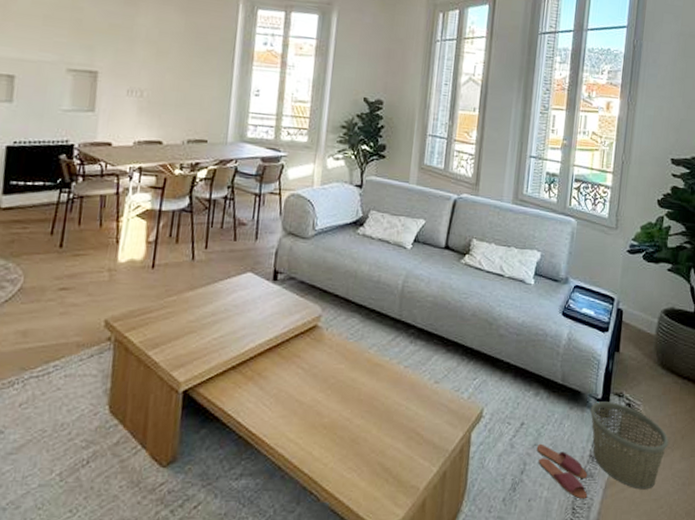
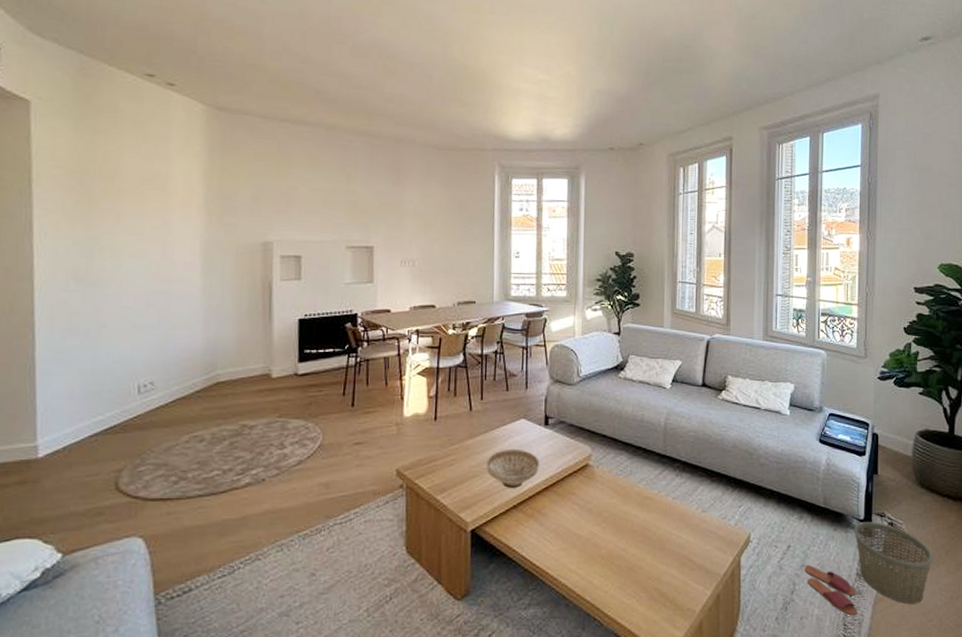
decorative bowl: none [205,304,264,348] -> present [486,448,539,489]

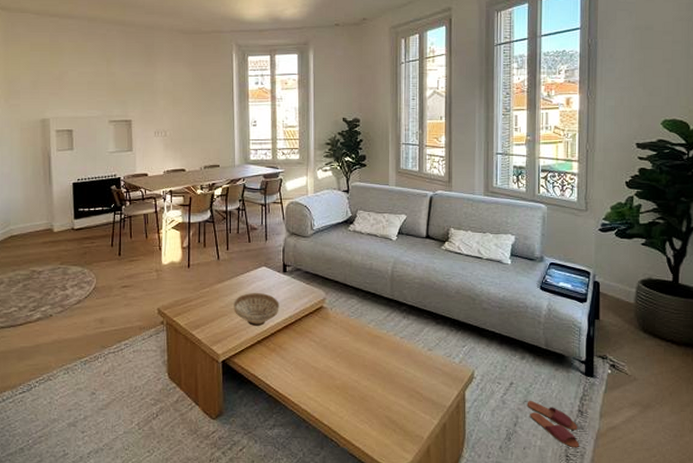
basket: present [853,522,934,604] -> none [575,363,657,440]

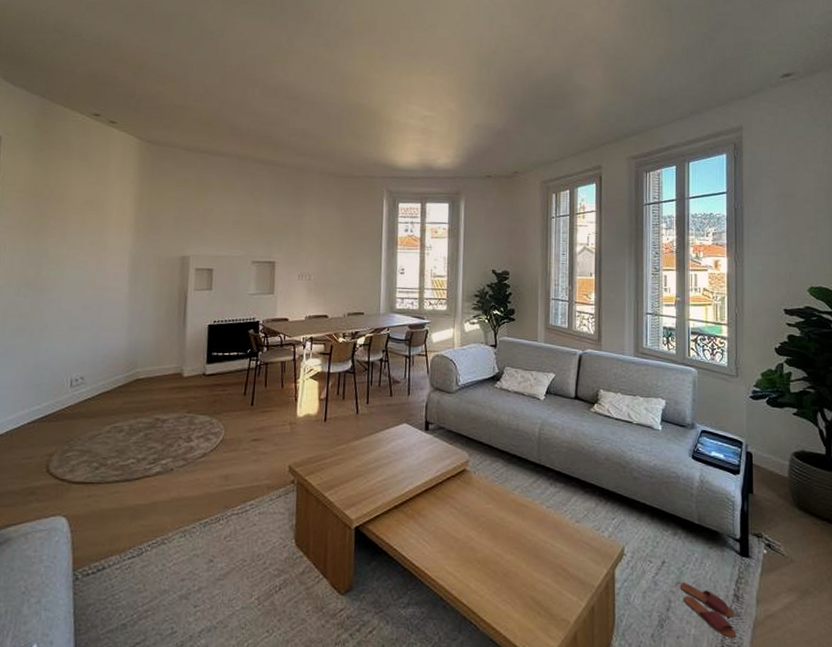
decorative bowl: present [234,292,279,327] -> none [371,451,420,490]

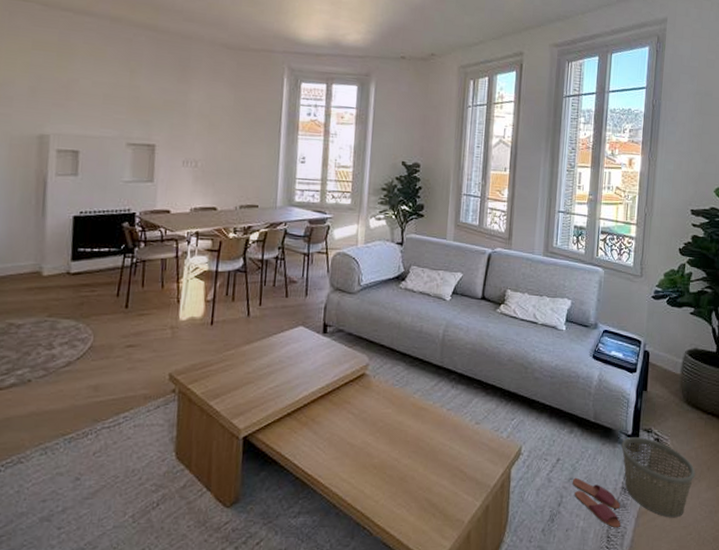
basket: none [729,542,815,631] -> present [621,437,696,518]

